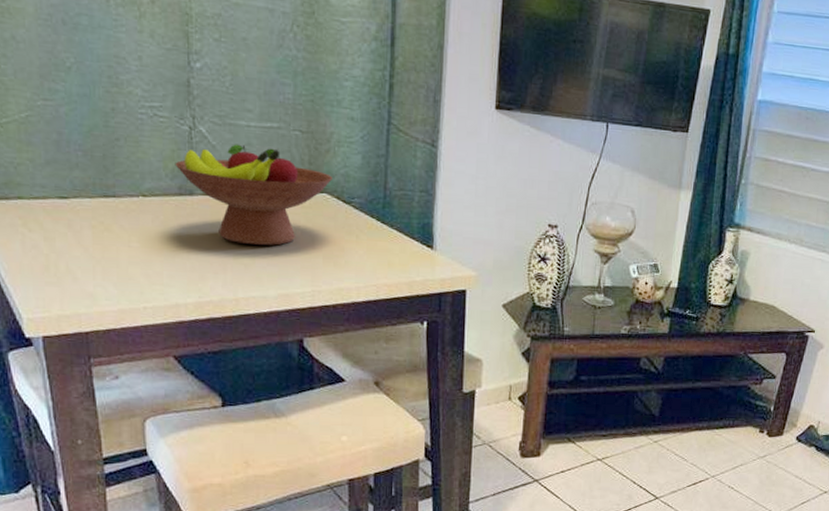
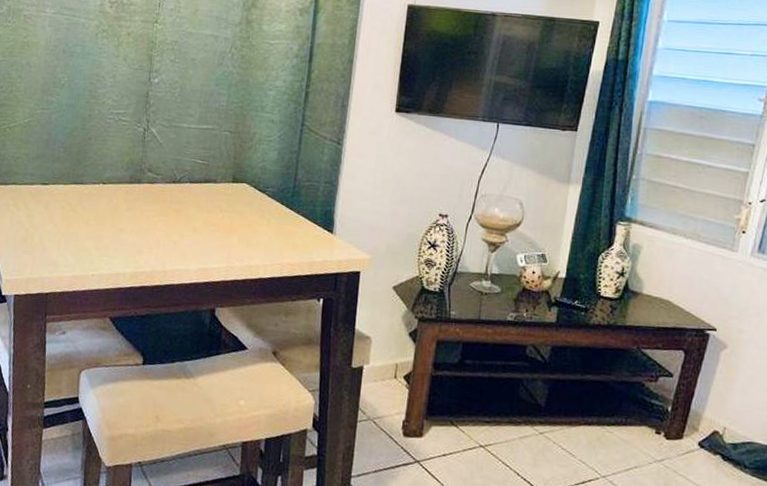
fruit bowl: present [175,144,332,246] -> none [129,142,252,226]

